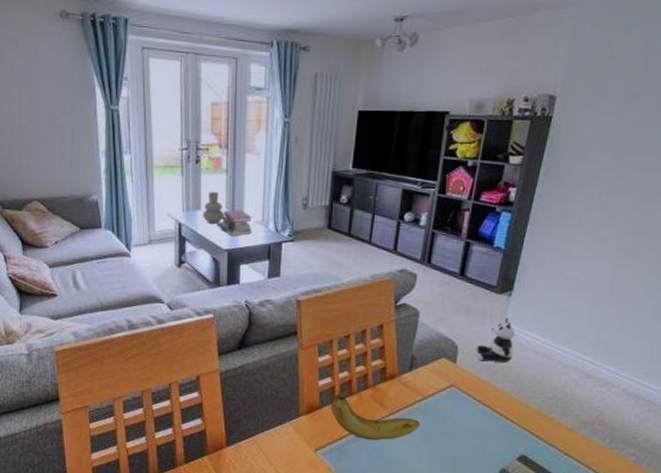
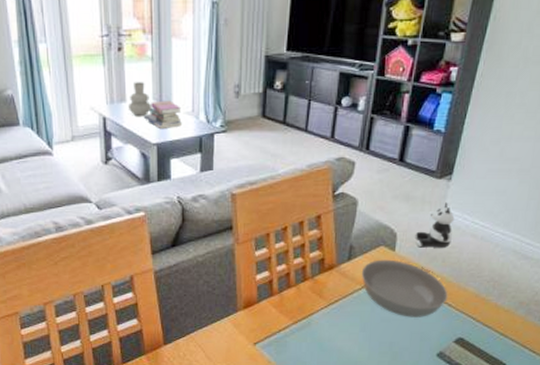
fruit: present [330,381,420,441] -> none [269,274,359,331]
bowl: none [422,371,510,432] -> present [361,259,448,317]

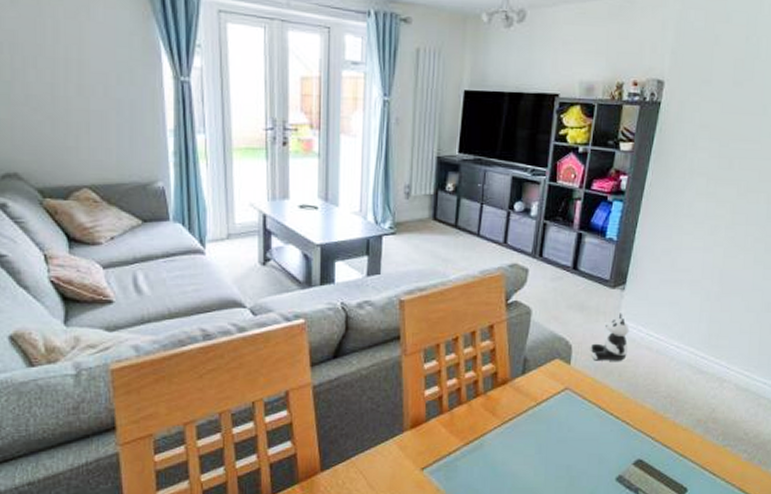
vase: present [129,82,151,116] -> none [292,178,316,215]
books: present [143,100,182,130] -> none [307,199,349,230]
bowl: present [361,259,448,317] -> none [536,373,626,437]

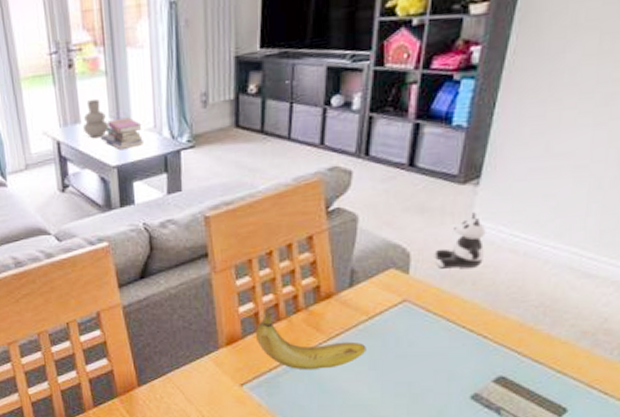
vase: none [292,178,316,215] -> present [83,99,108,138]
books: none [307,199,349,230] -> present [100,117,143,151]
fruit: none [438,389,534,454] -> present [255,305,366,370]

